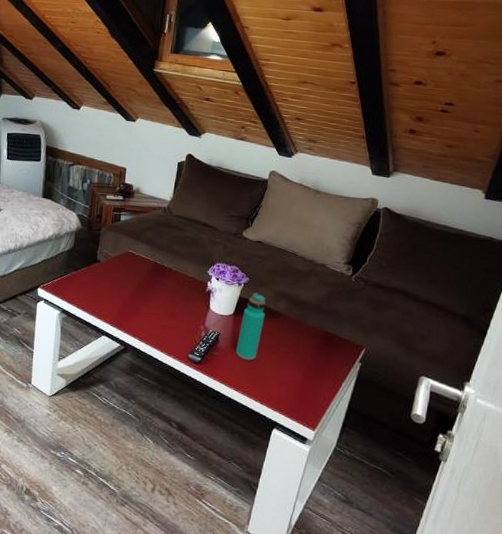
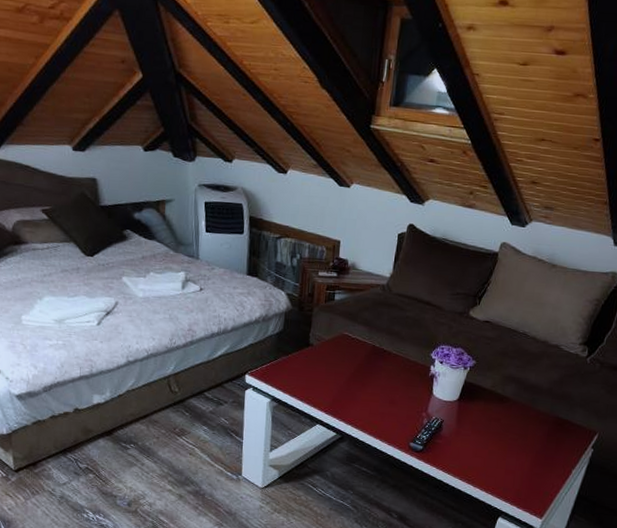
water bottle: present [235,293,266,361] -> none [460,377,494,448]

